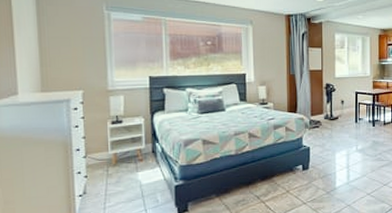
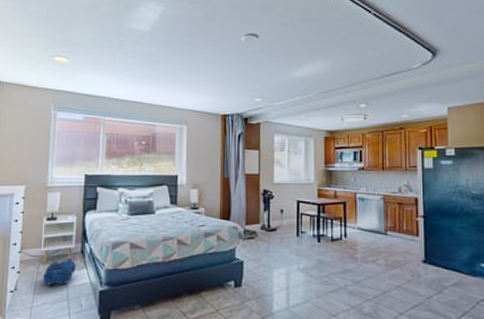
backpack: none [113,159,148,186] -> present [42,259,76,286]

